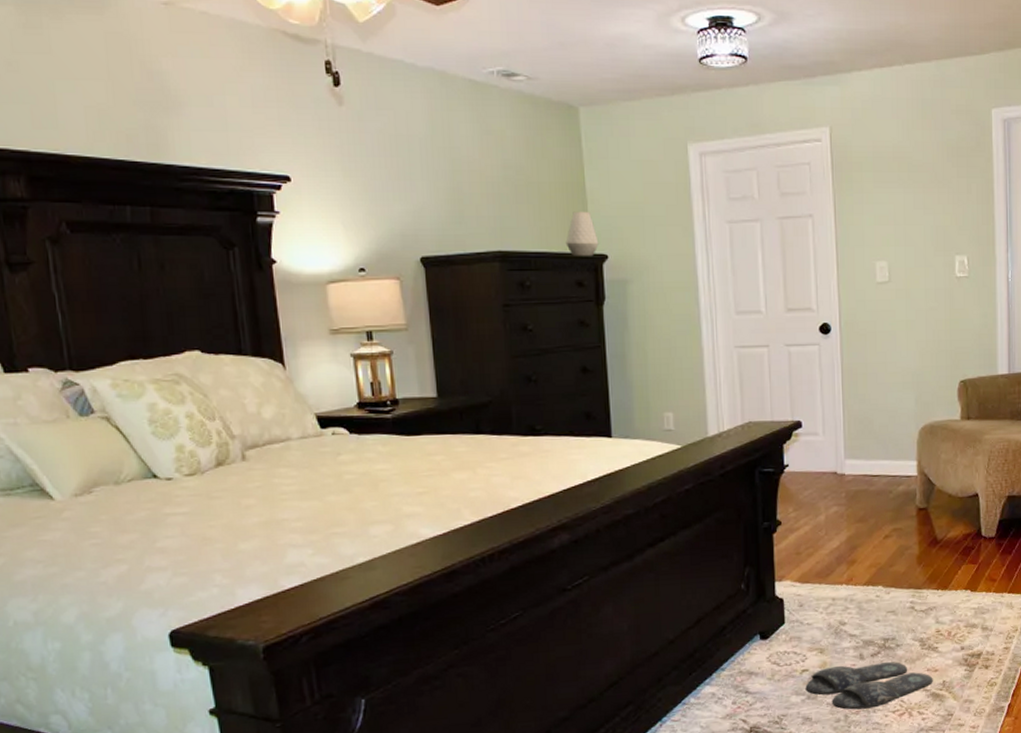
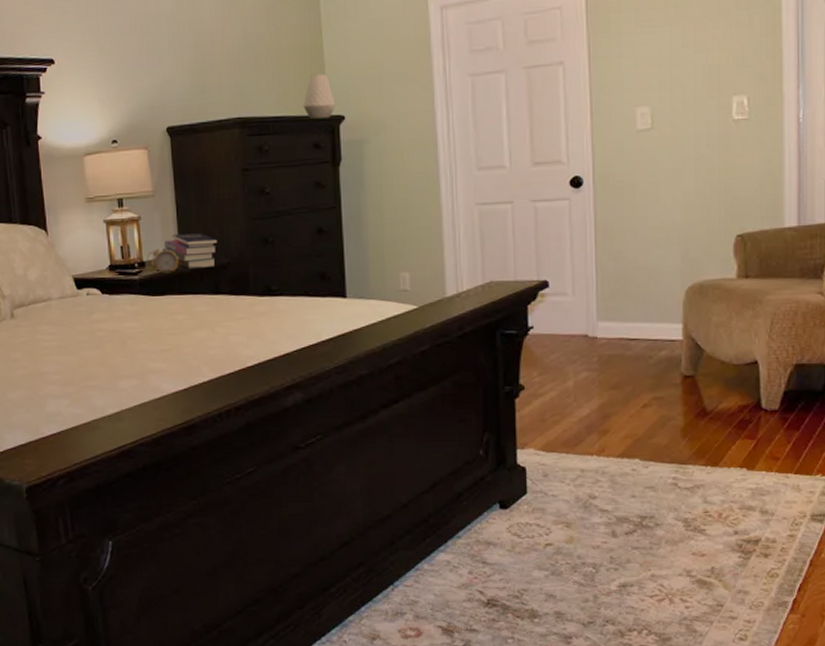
alarm clock: none [400,385,436,412] -> present [147,249,179,274]
books: none [417,370,478,408] -> present [162,233,218,270]
slippers: present [805,662,933,709] -> none [549,542,699,591]

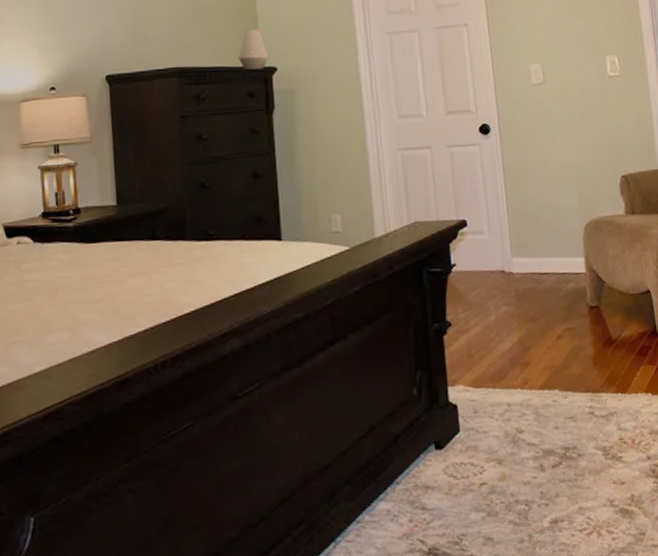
alarm clock: present [147,249,179,274] -> none [82,195,115,220]
books: present [162,233,218,270] -> none [99,179,155,216]

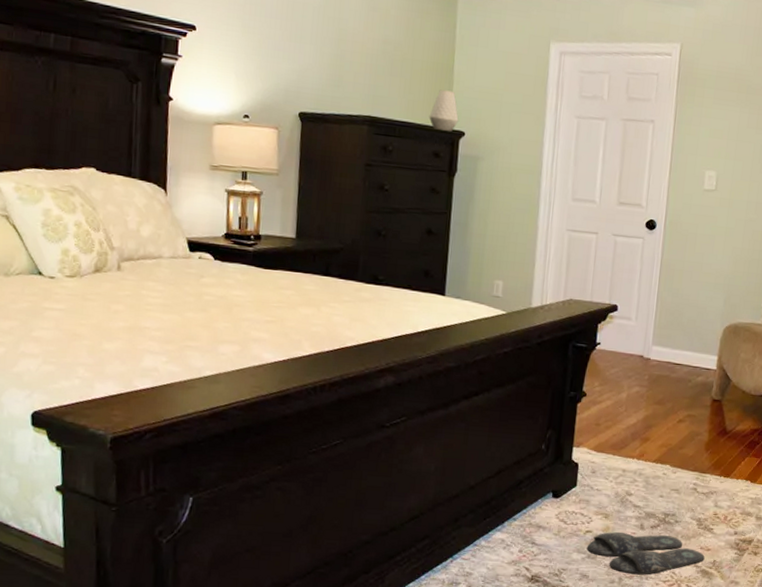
slippers: none [485,473,621,528] -> present [587,531,705,575]

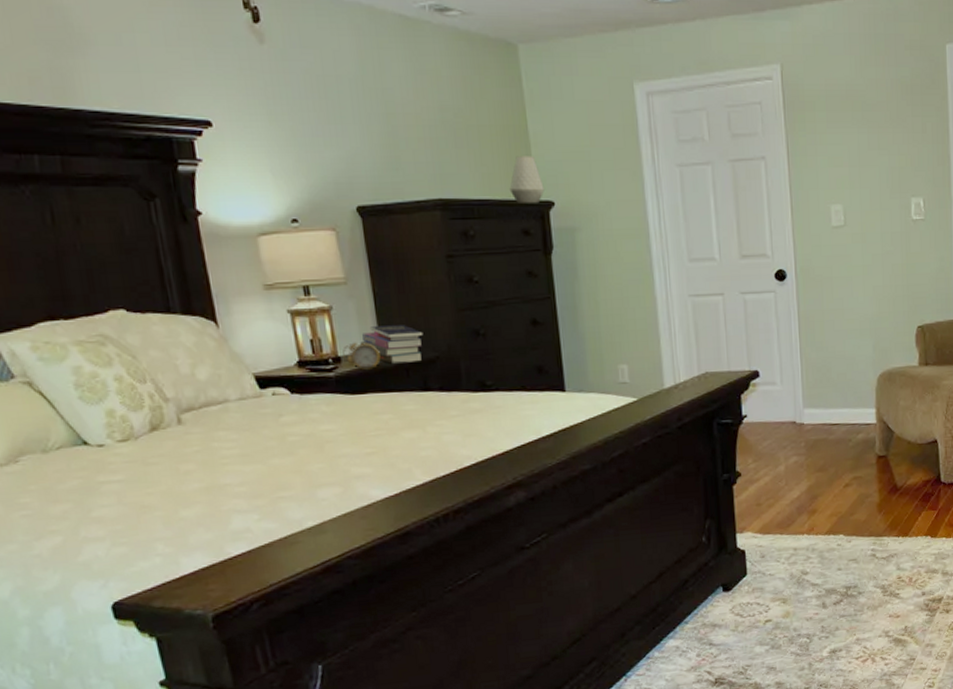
alarm clock: none [263,225,294,250] -> present [342,342,381,370]
books: none [280,214,334,251] -> present [360,325,424,365]
slippers: present [587,531,705,575] -> none [769,609,895,657]

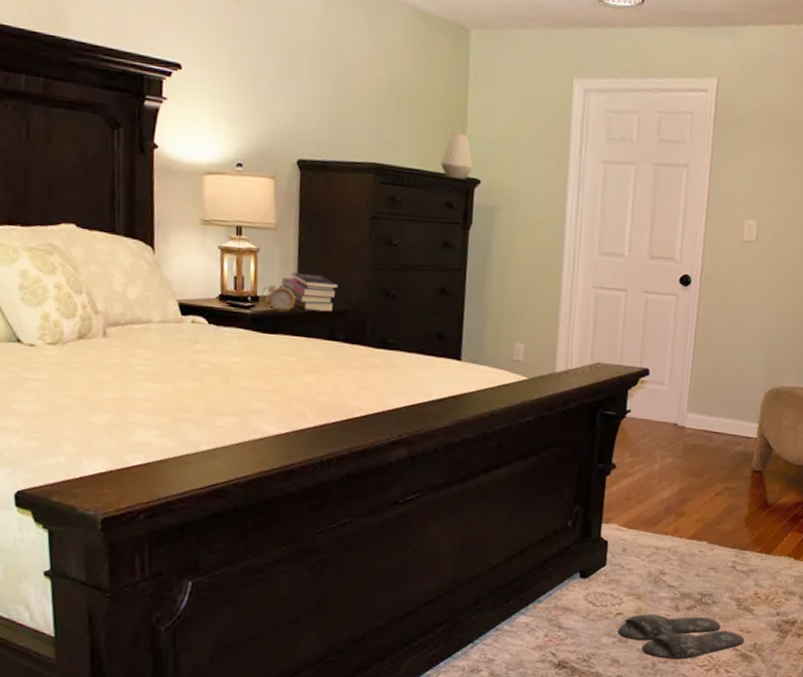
slippers: none [769,609,895,657] -> present [617,613,745,660]

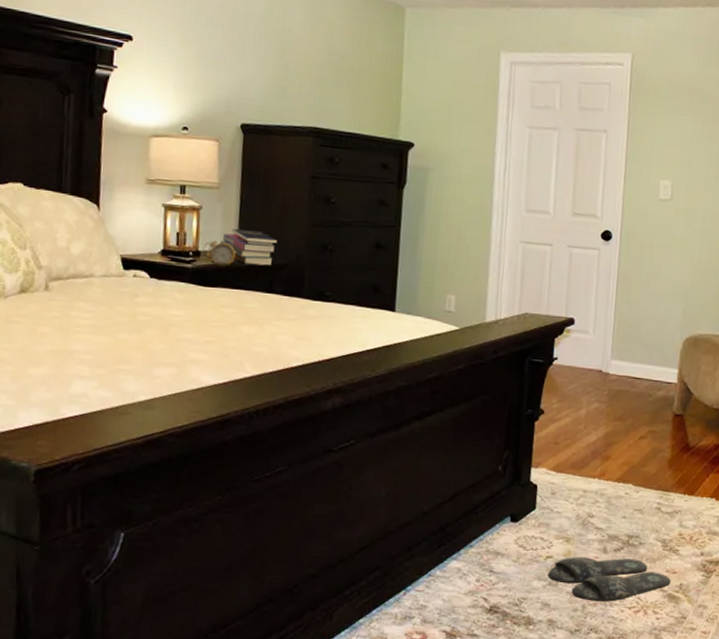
vase: present [440,132,473,179] -> none [377,100,408,142]

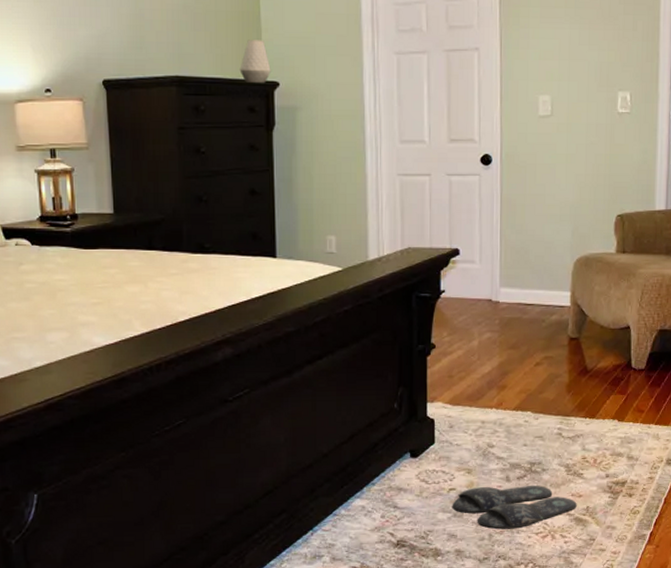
alarm clock: present [203,240,236,266] -> none [80,202,112,227]
books: present [220,229,278,266] -> none [96,188,152,224]
vase: none [377,100,408,142] -> present [239,39,271,83]

